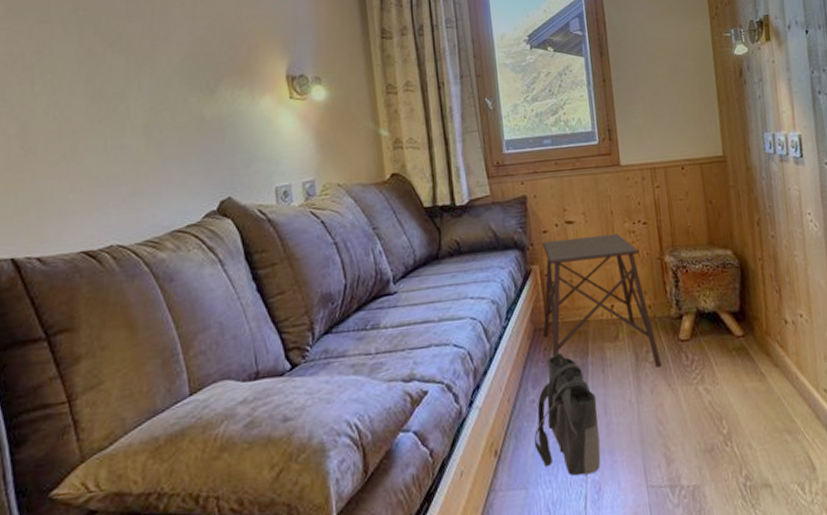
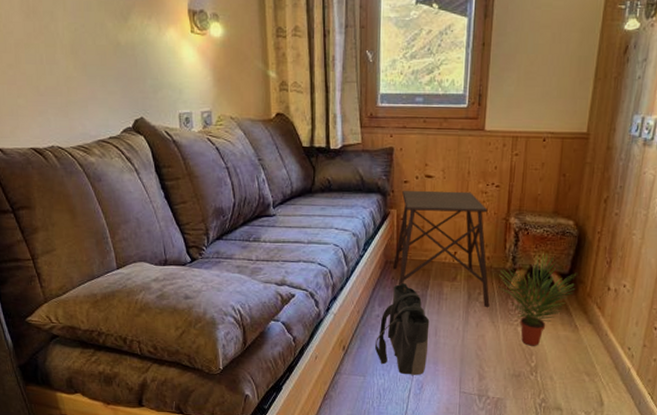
potted plant: none [665,291,752,408] -> present [498,254,578,346]

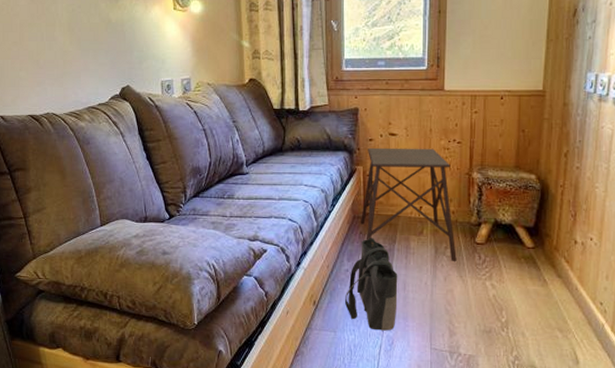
potted plant: present [498,254,578,346] -> none [464,207,544,301]

